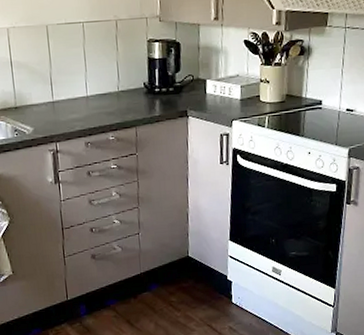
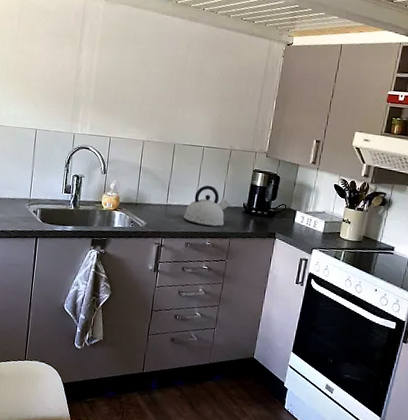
kettle: none [76,68,128,118] -> present [183,185,230,227]

